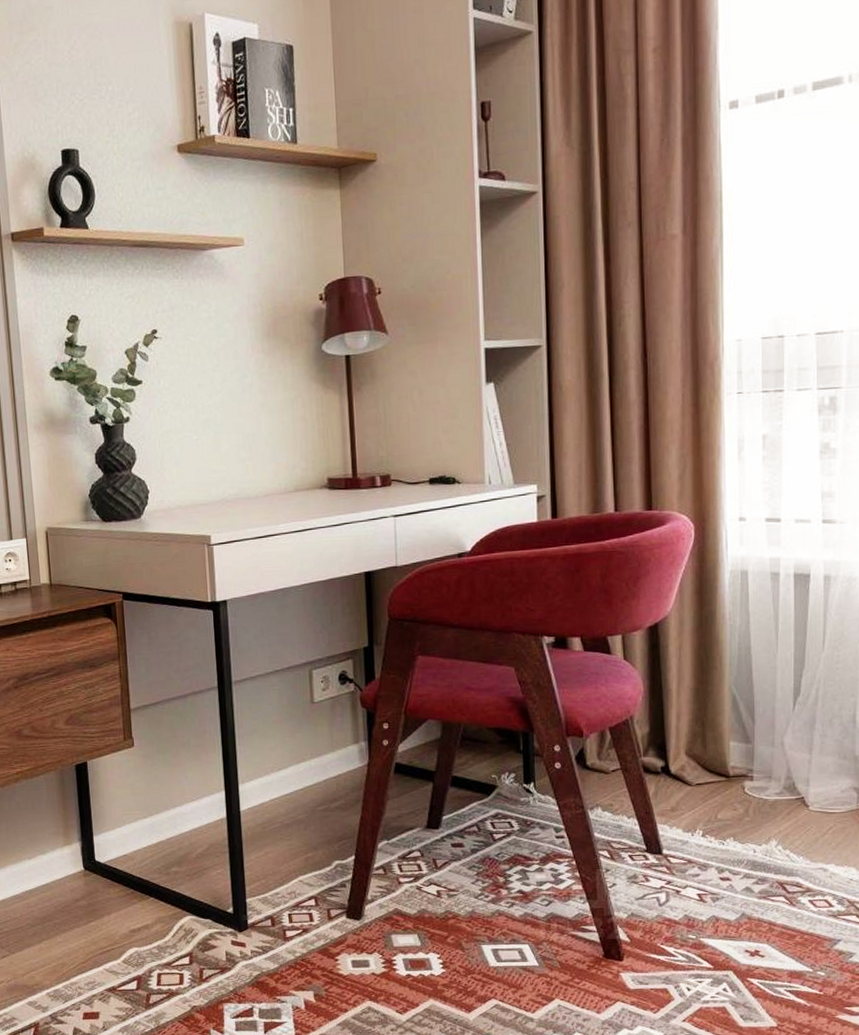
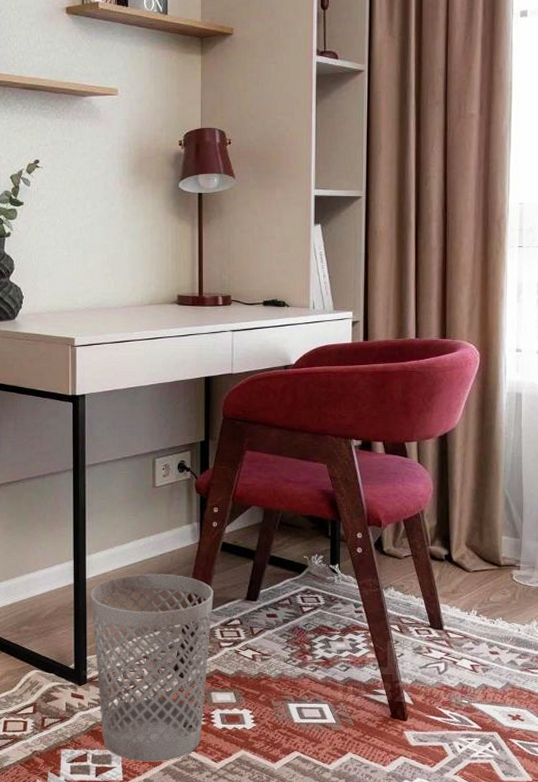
wastebasket: none [246,802,389,1015] -> present [90,573,214,762]

